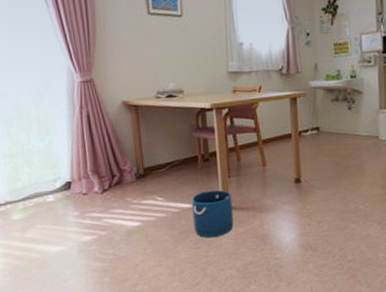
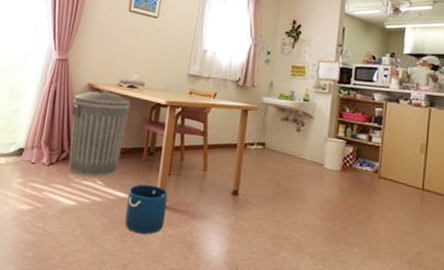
trash can: none [110,105,175,196] -> present [68,89,131,177]

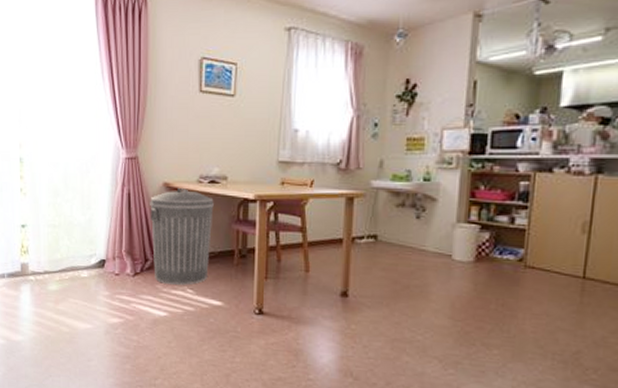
bucket: present [124,184,168,234] -> none [221,290,266,343]

